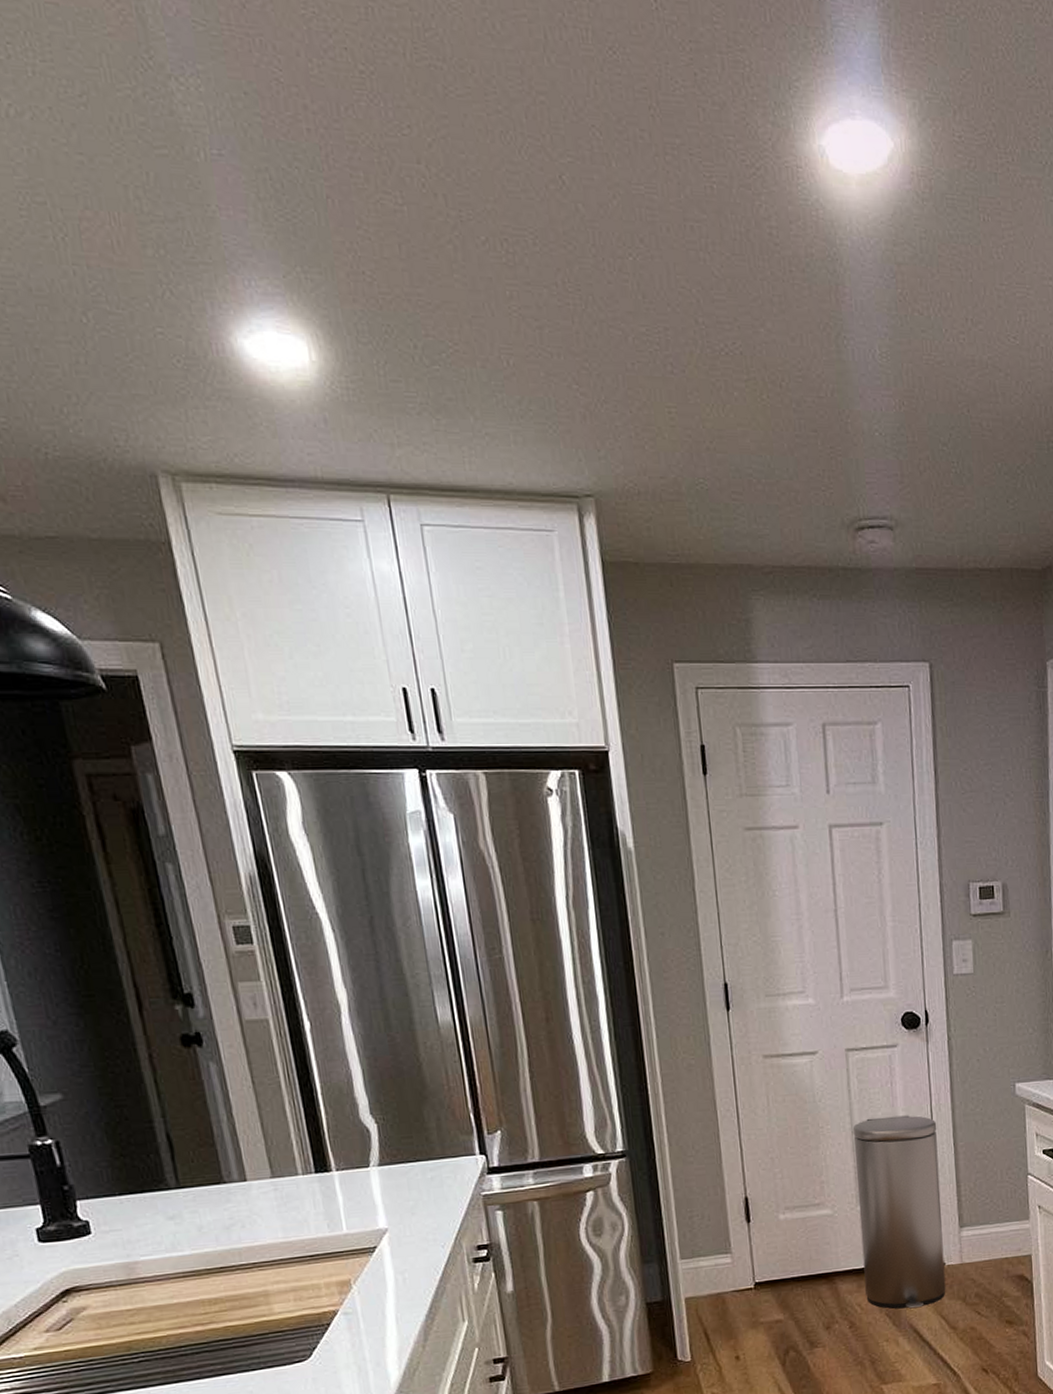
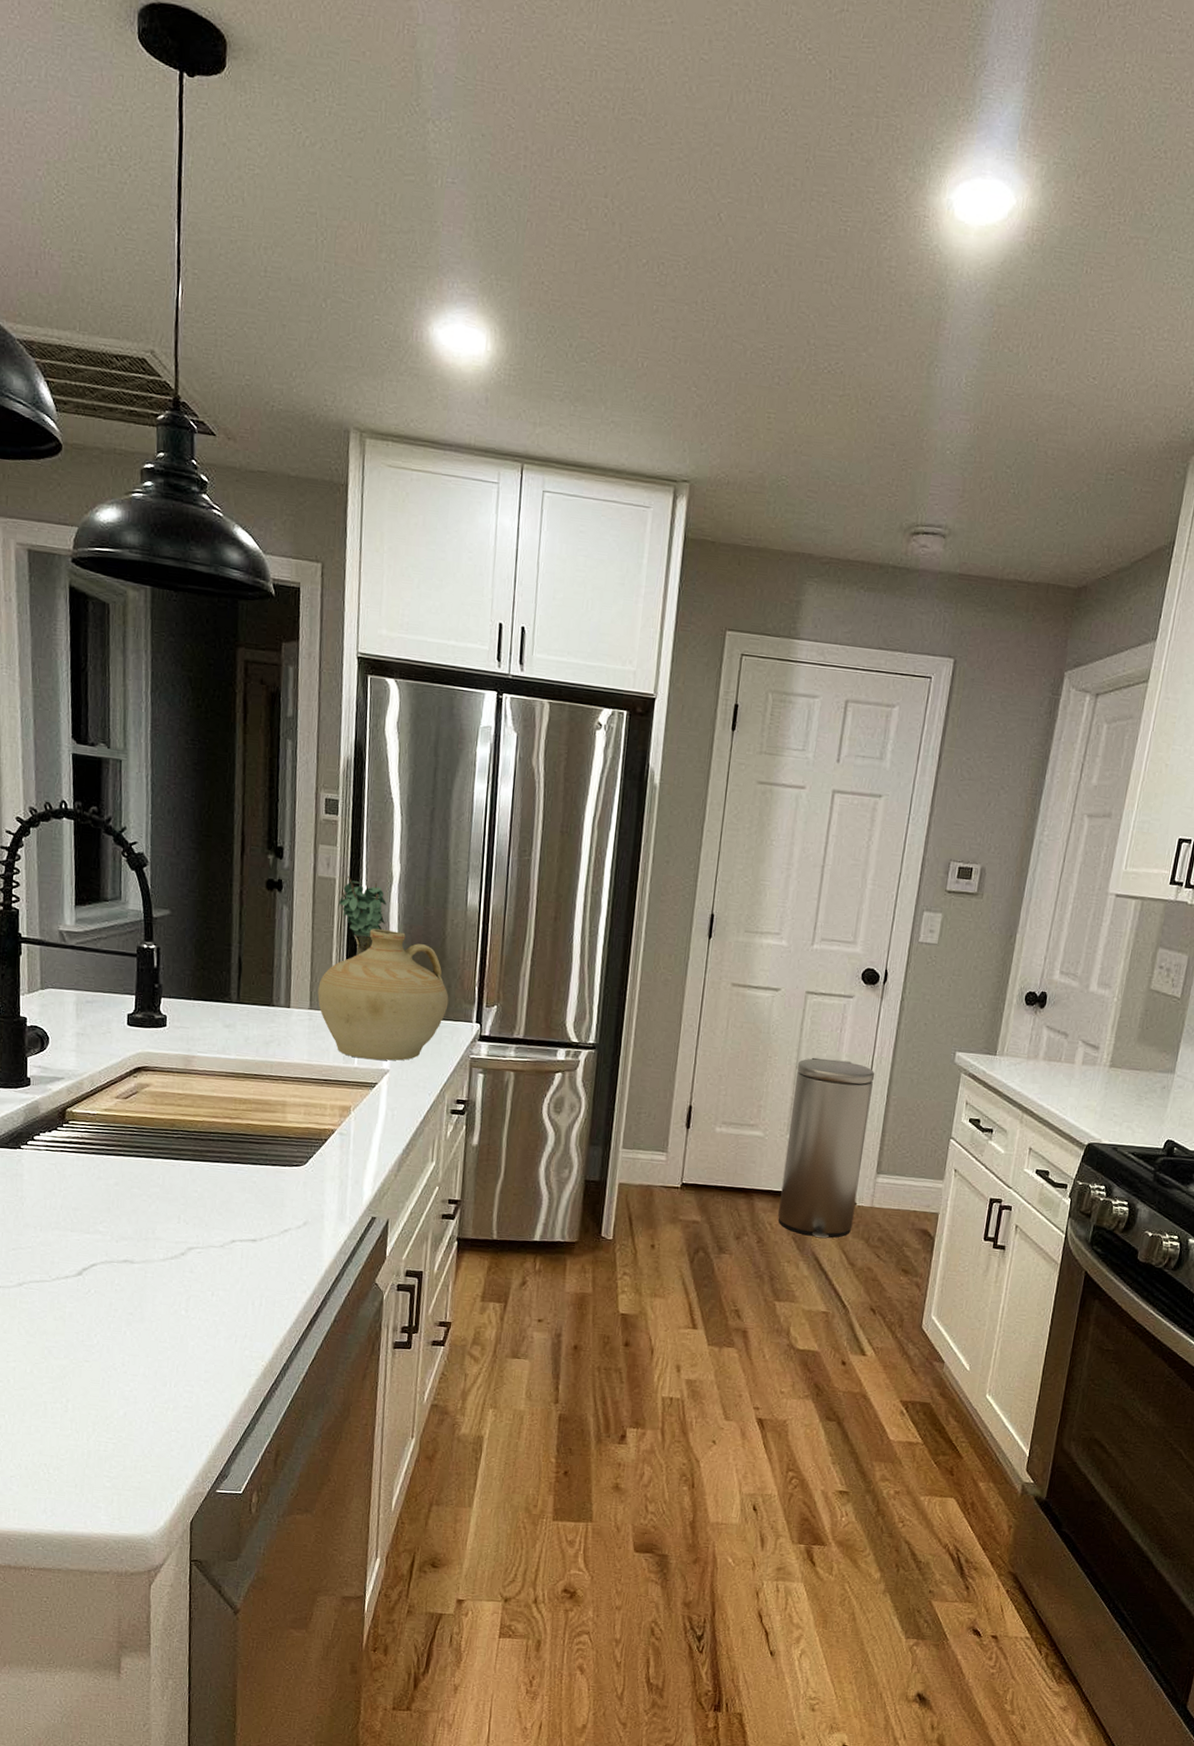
ceramic jug: none [276,1067,442,1223] -> present [317,928,449,1061]
vase: none [278,1012,344,1106] -> present [338,875,386,956]

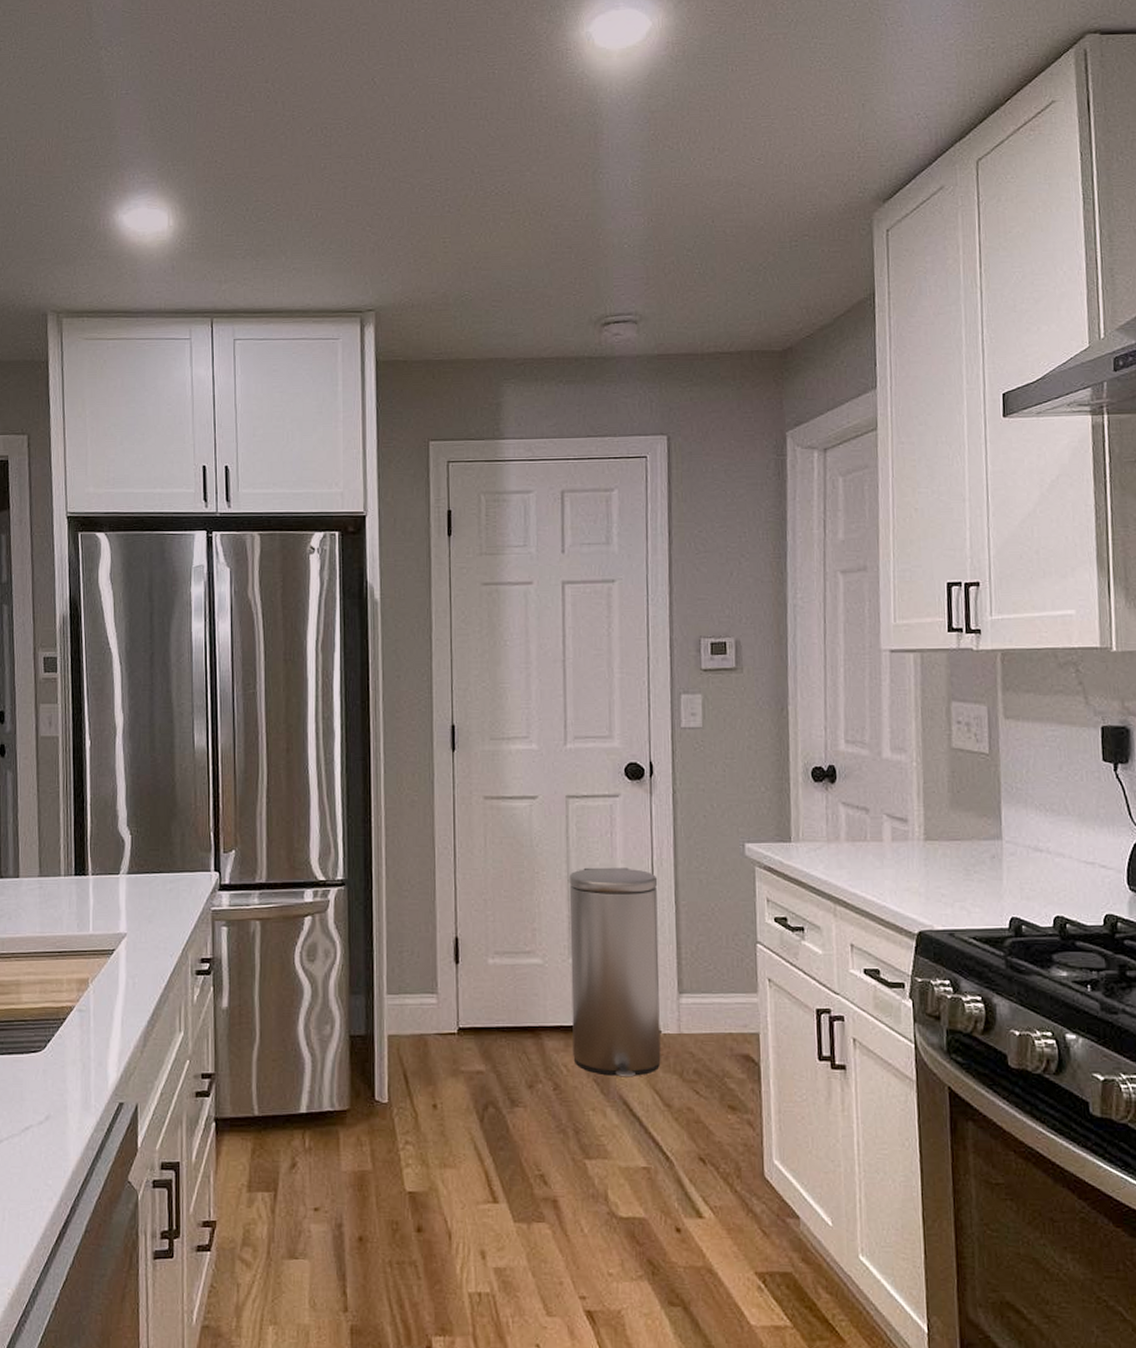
ceramic jug: present [317,928,449,1061] -> none [47,782,184,924]
vase: present [338,875,386,956] -> none [63,731,112,815]

